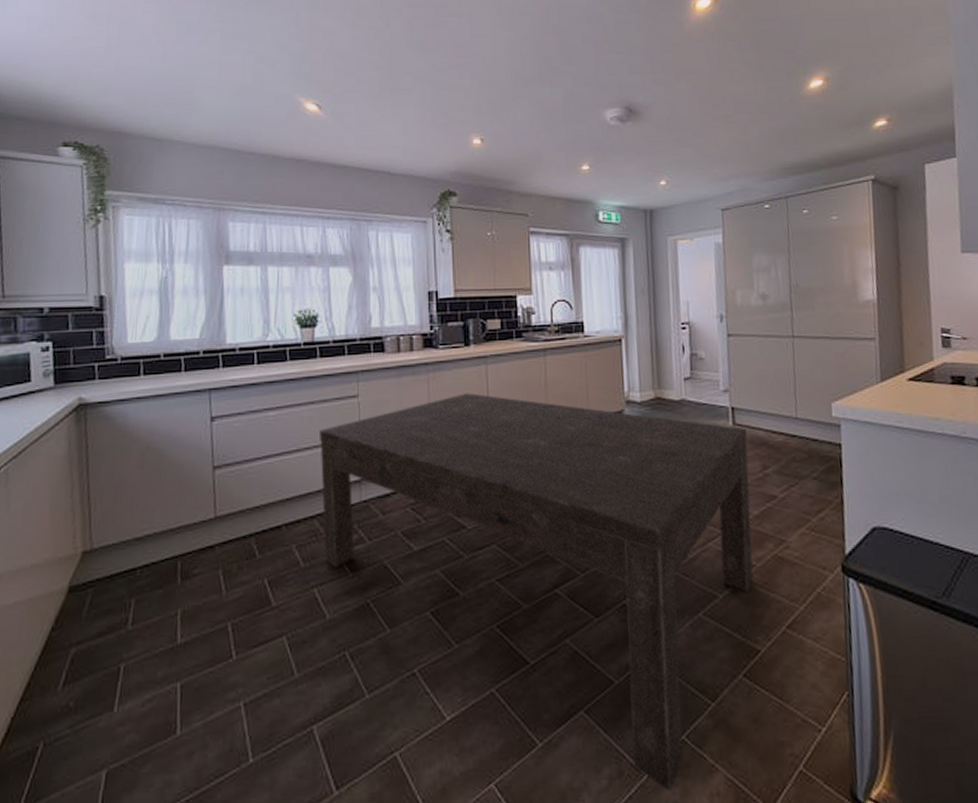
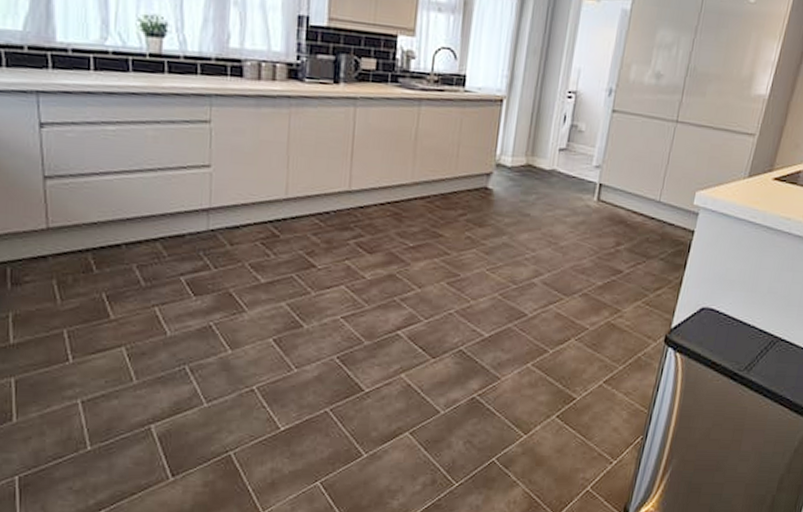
dining table: present [318,393,754,791] -> none [164,134,610,497]

